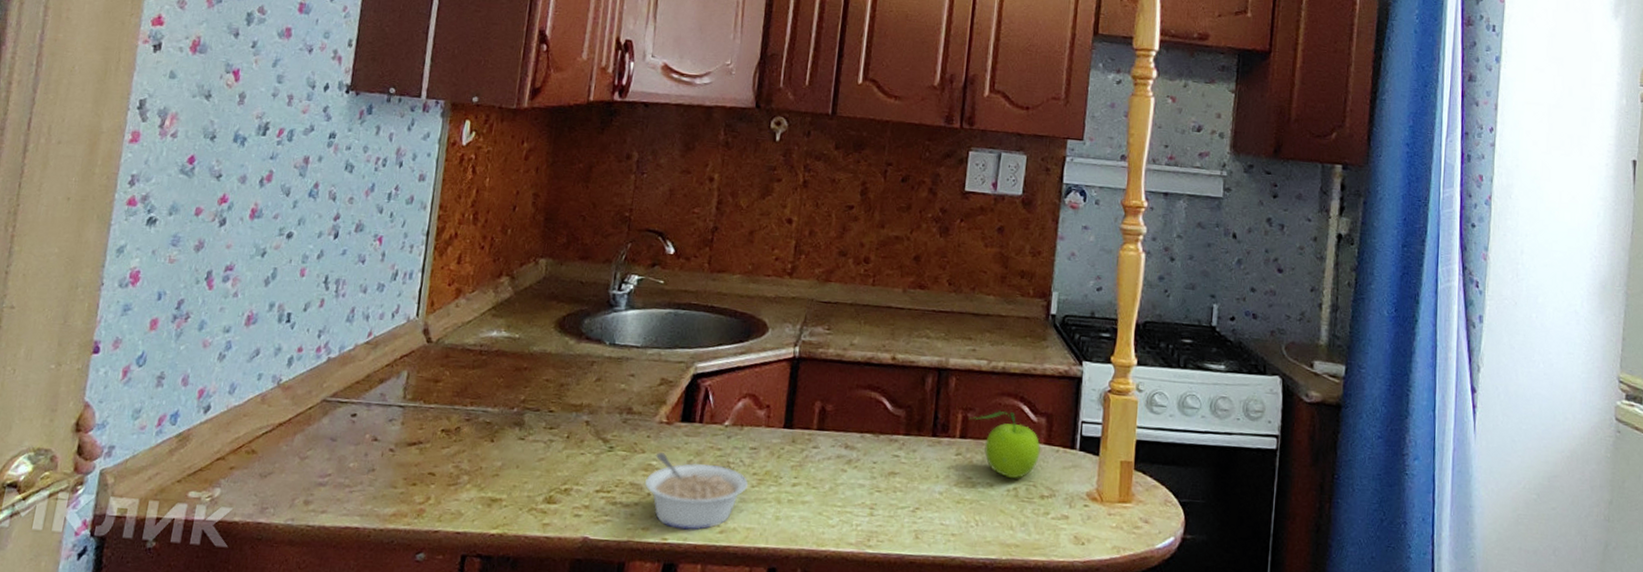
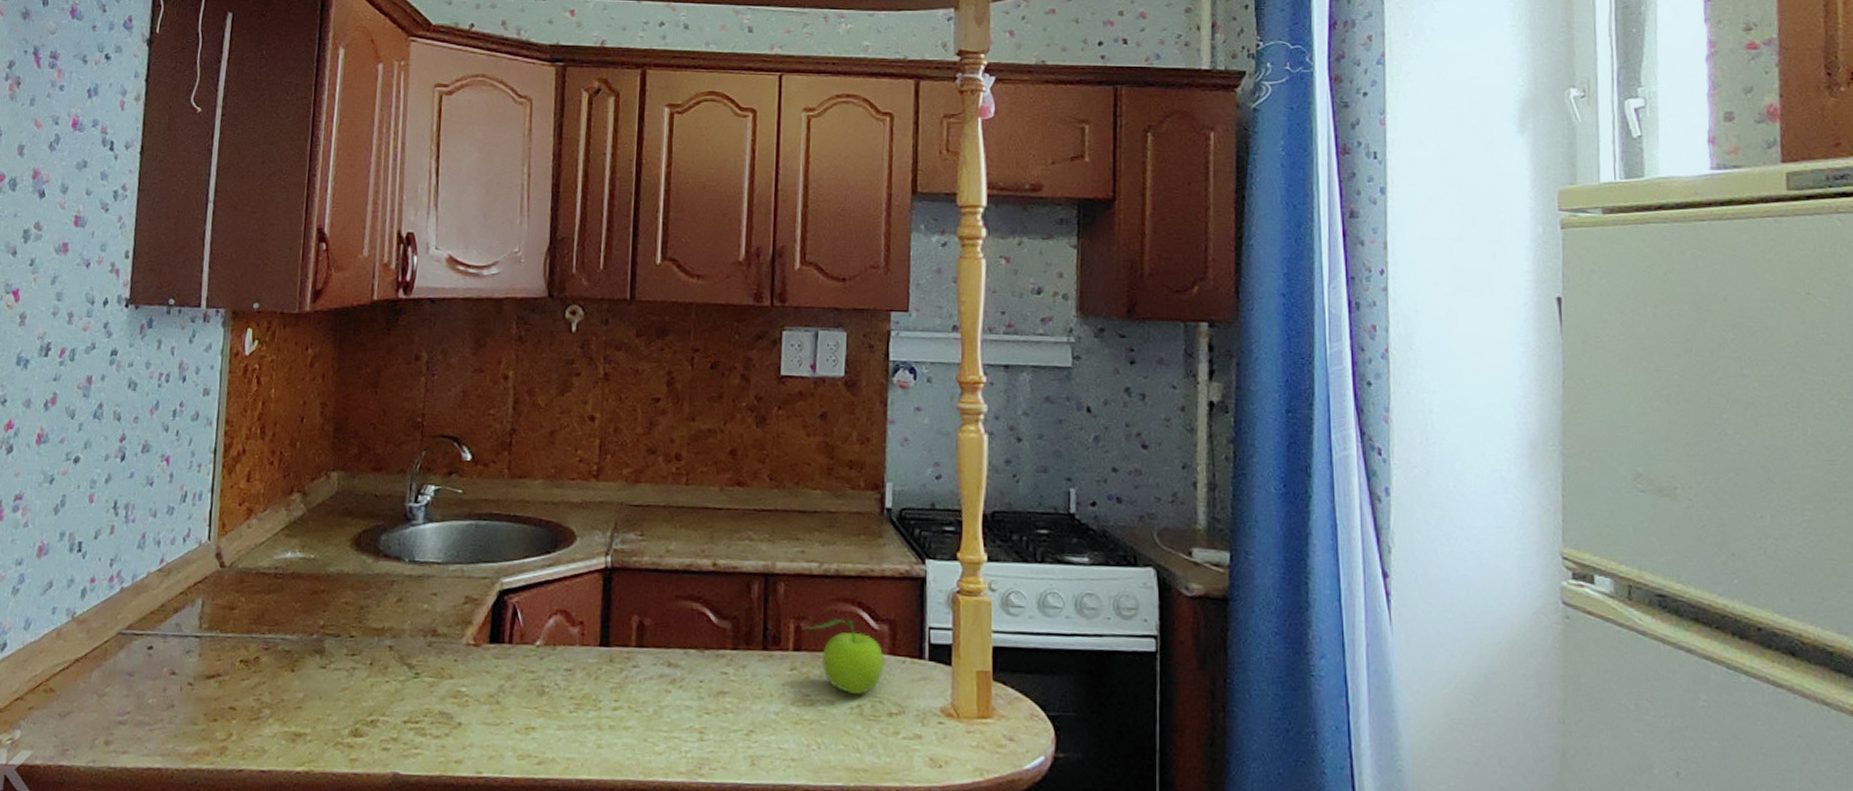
legume: present [645,452,749,530] -> none [455,677,566,762]

